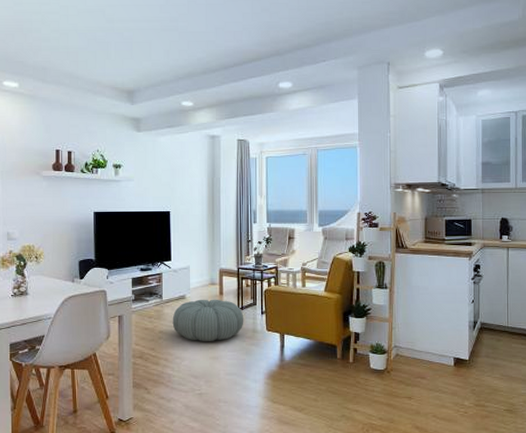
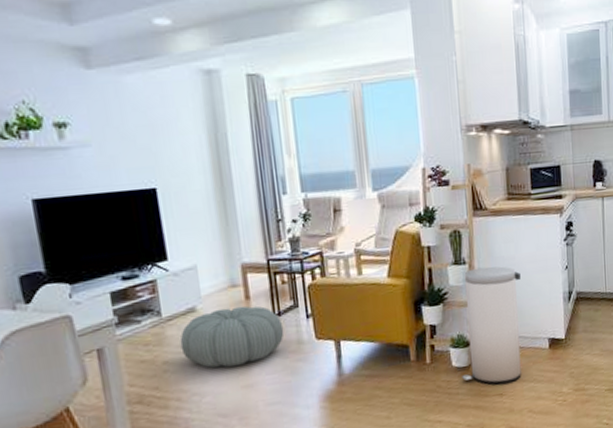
pedal bin: none [378,293,432,390] -> present [462,266,521,386]

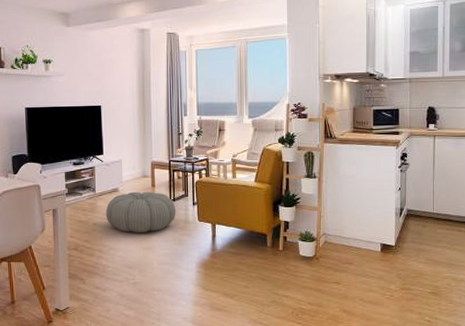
pedal bin: present [462,266,521,386] -> none [307,182,360,275]

